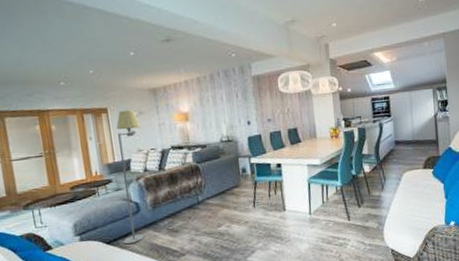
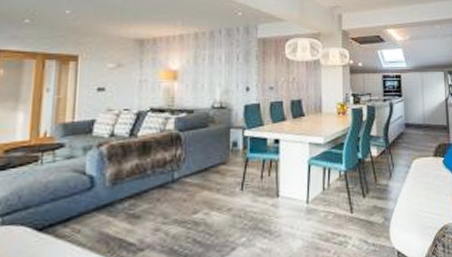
floor lamp: present [116,109,145,245] -> none [62,60,117,233]

